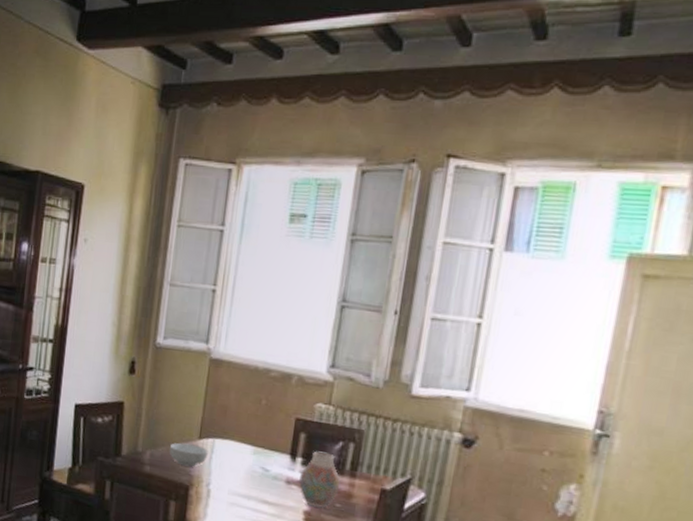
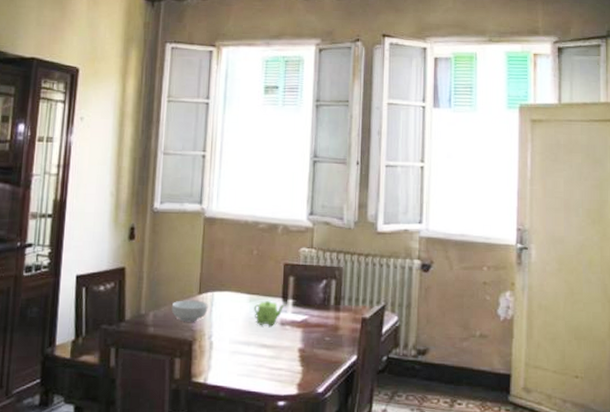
teapot: none [257,455,294,483] -> present [254,301,286,327]
vase: present [298,451,341,509] -> none [291,291,328,345]

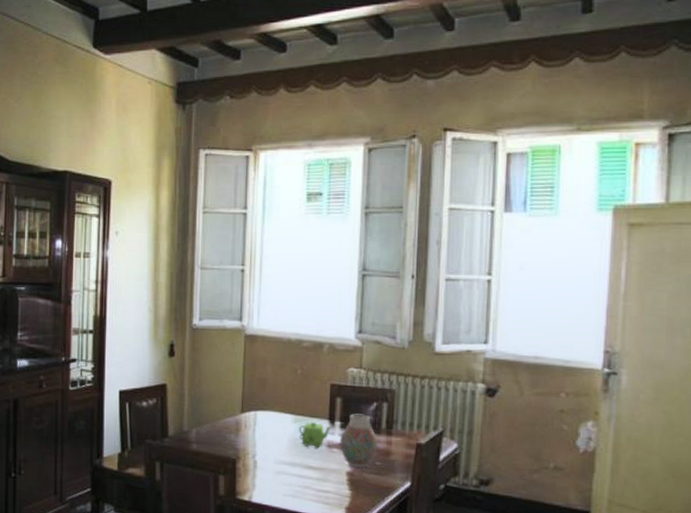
cereal bowl: present [171,300,208,322] -> none [214,418,251,441]
vase: none [291,291,328,345] -> present [339,413,378,469]

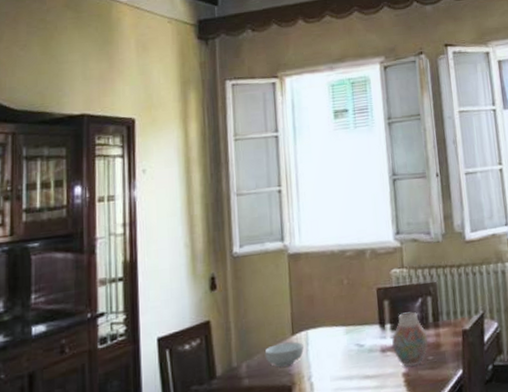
cereal bowl: none [214,418,251,441] -> present [264,341,304,367]
teapot: present [299,422,333,448] -> none [351,329,384,356]

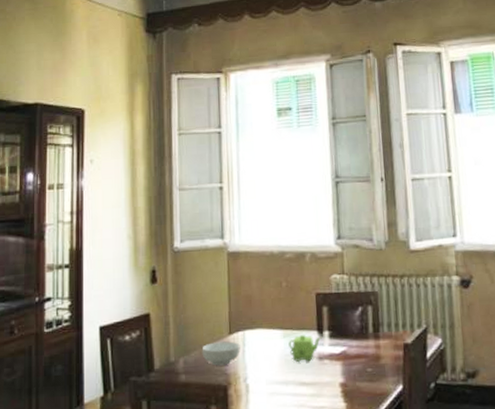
teapot: none [351,329,384,356] -> present [288,335,322,362]
vase: present [391,311,429,367] -> none [329,320,368,378]

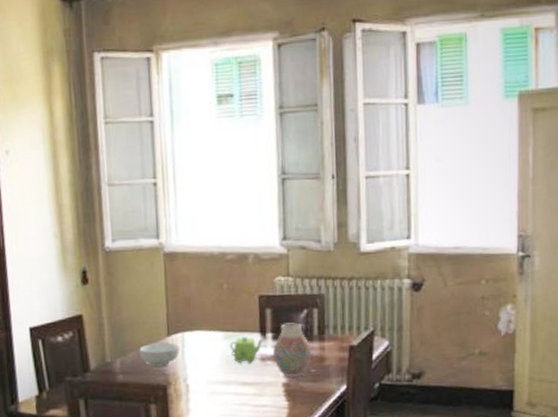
vase: none [329,320,368,378] -> present [272,322,312,378]

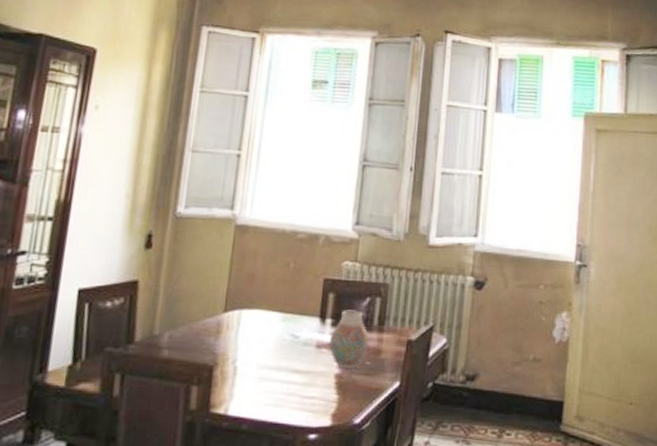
cereal bowl: present [139,343,180,366] -> none [190,319,234,344]
teapot: present [230,337,265,363] -> none [286,320,323,349]

